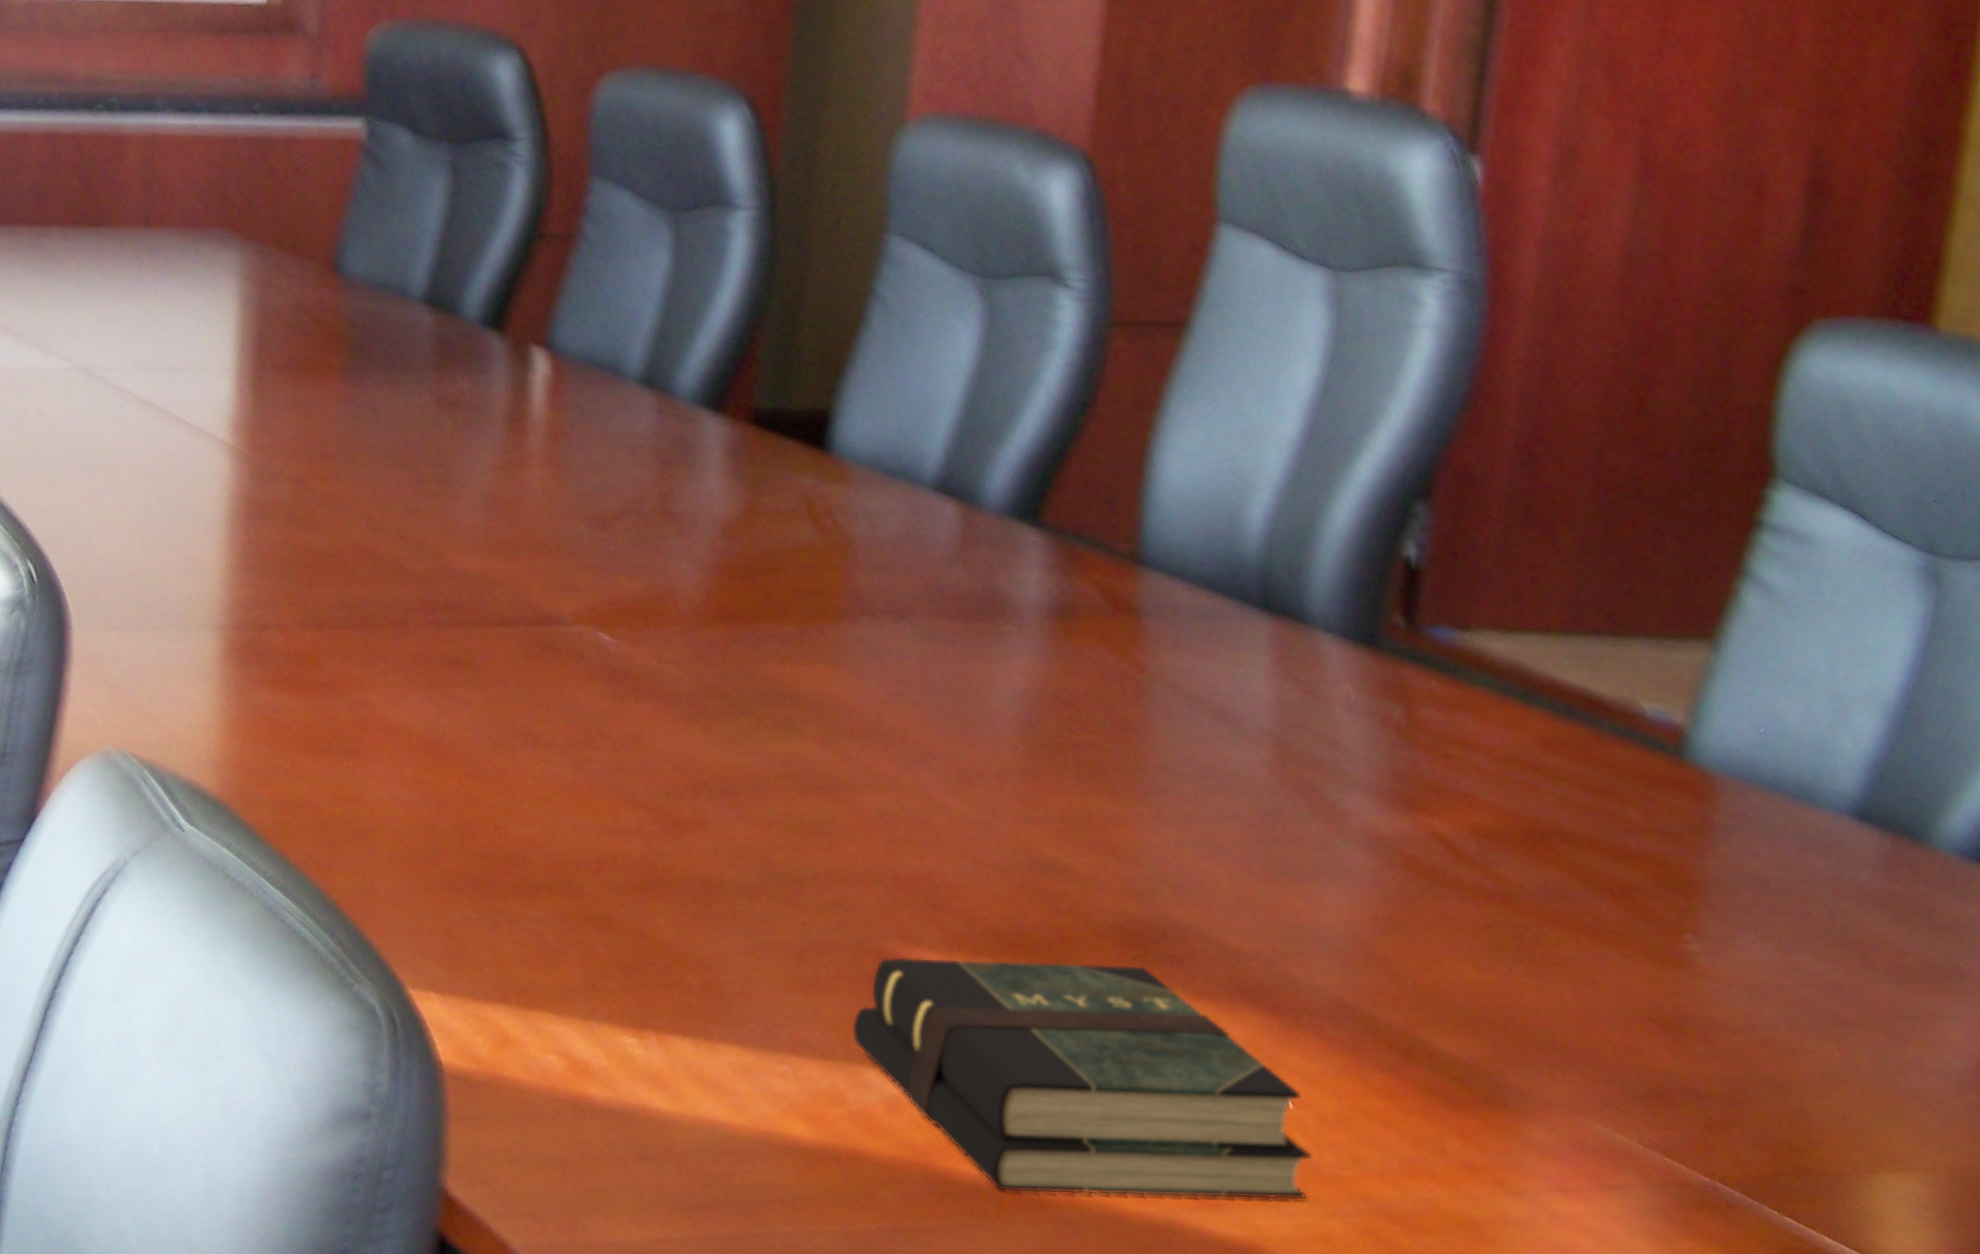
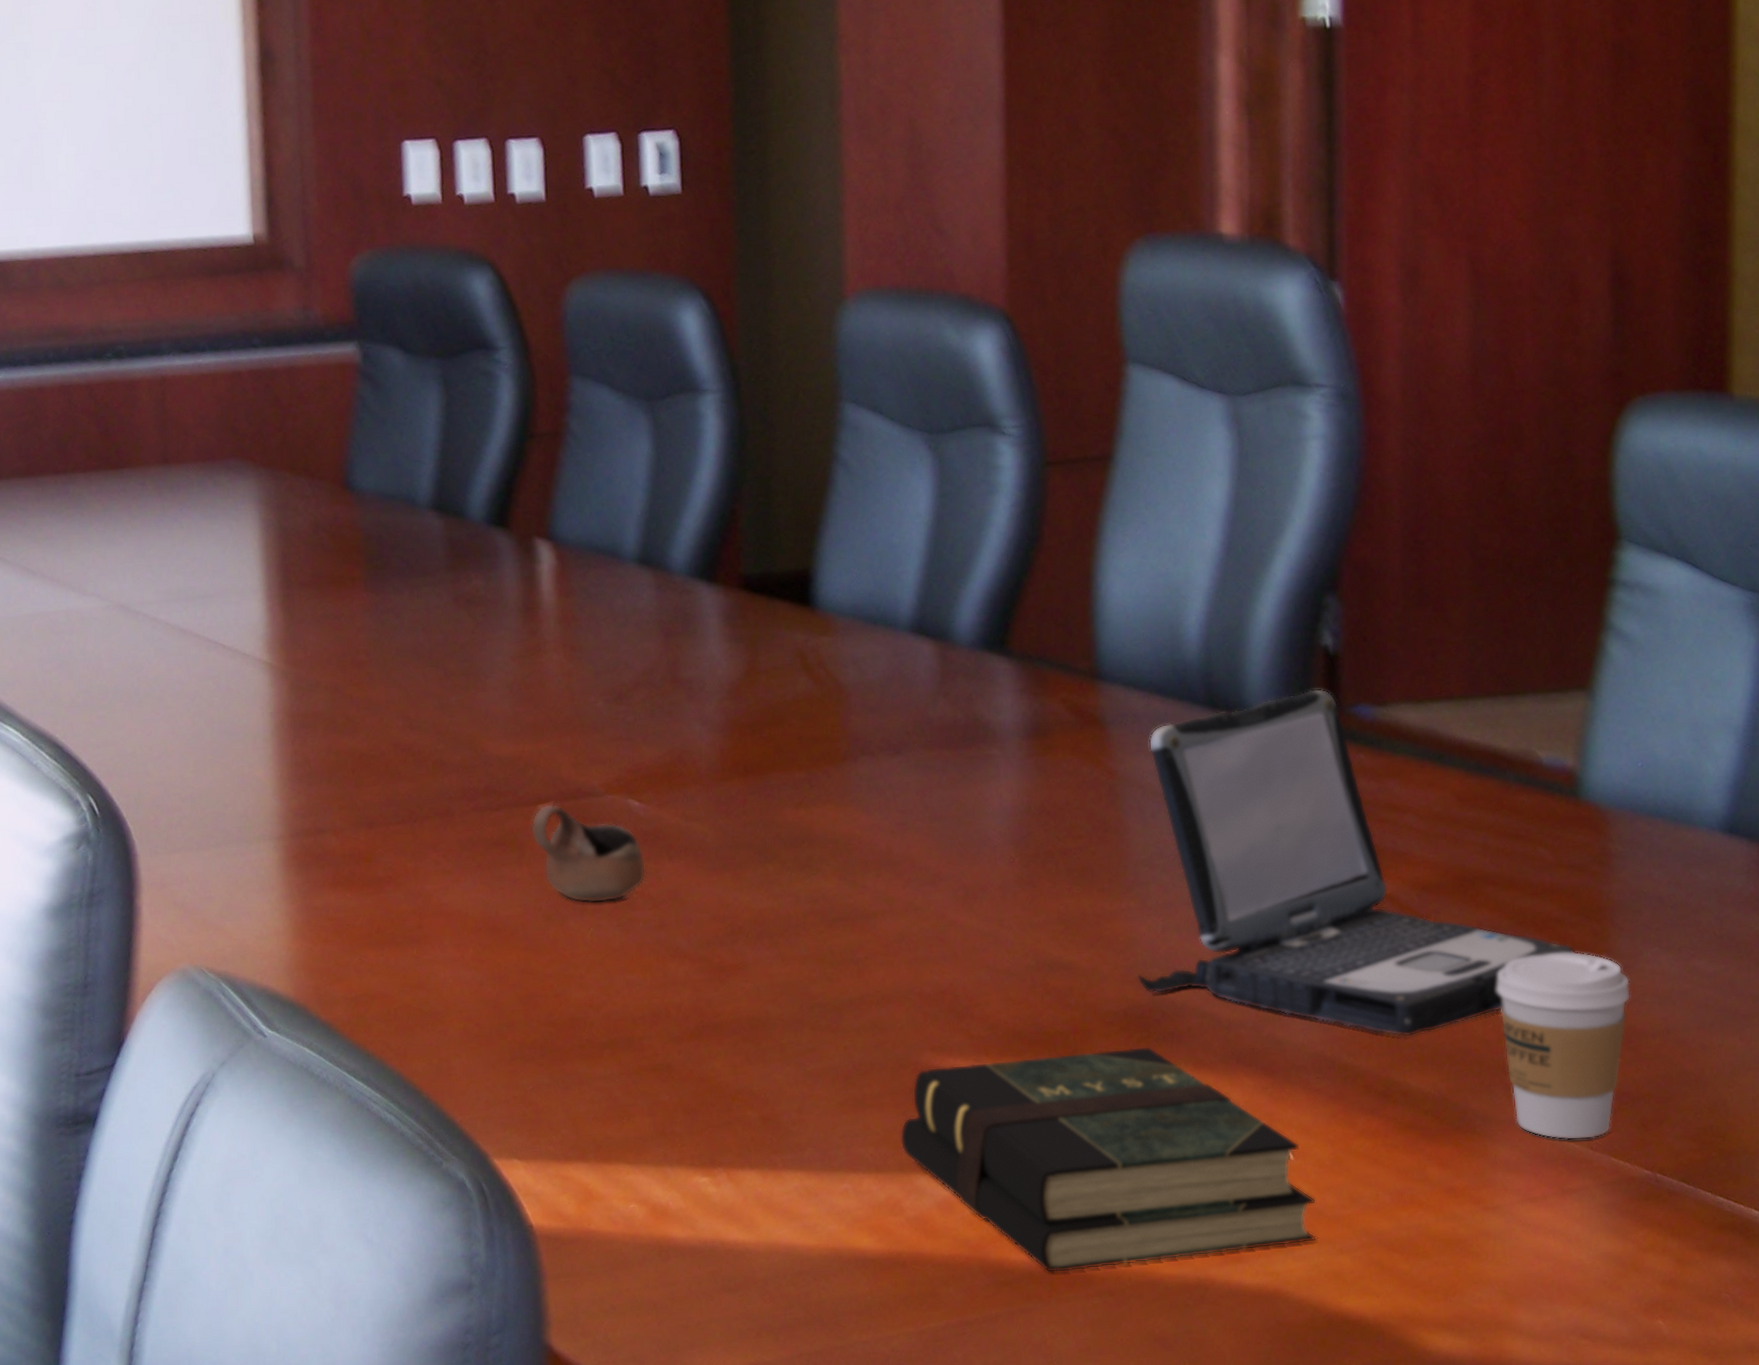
cup: none [489,627,610,738] -> present [530,804,647,904]
laptop: none [1140,602,1655,995] -> present [1137,688,1575,1037]
coffee cup: none [1554,924,1715,1134] -> present [1497,951,1631,1140]

